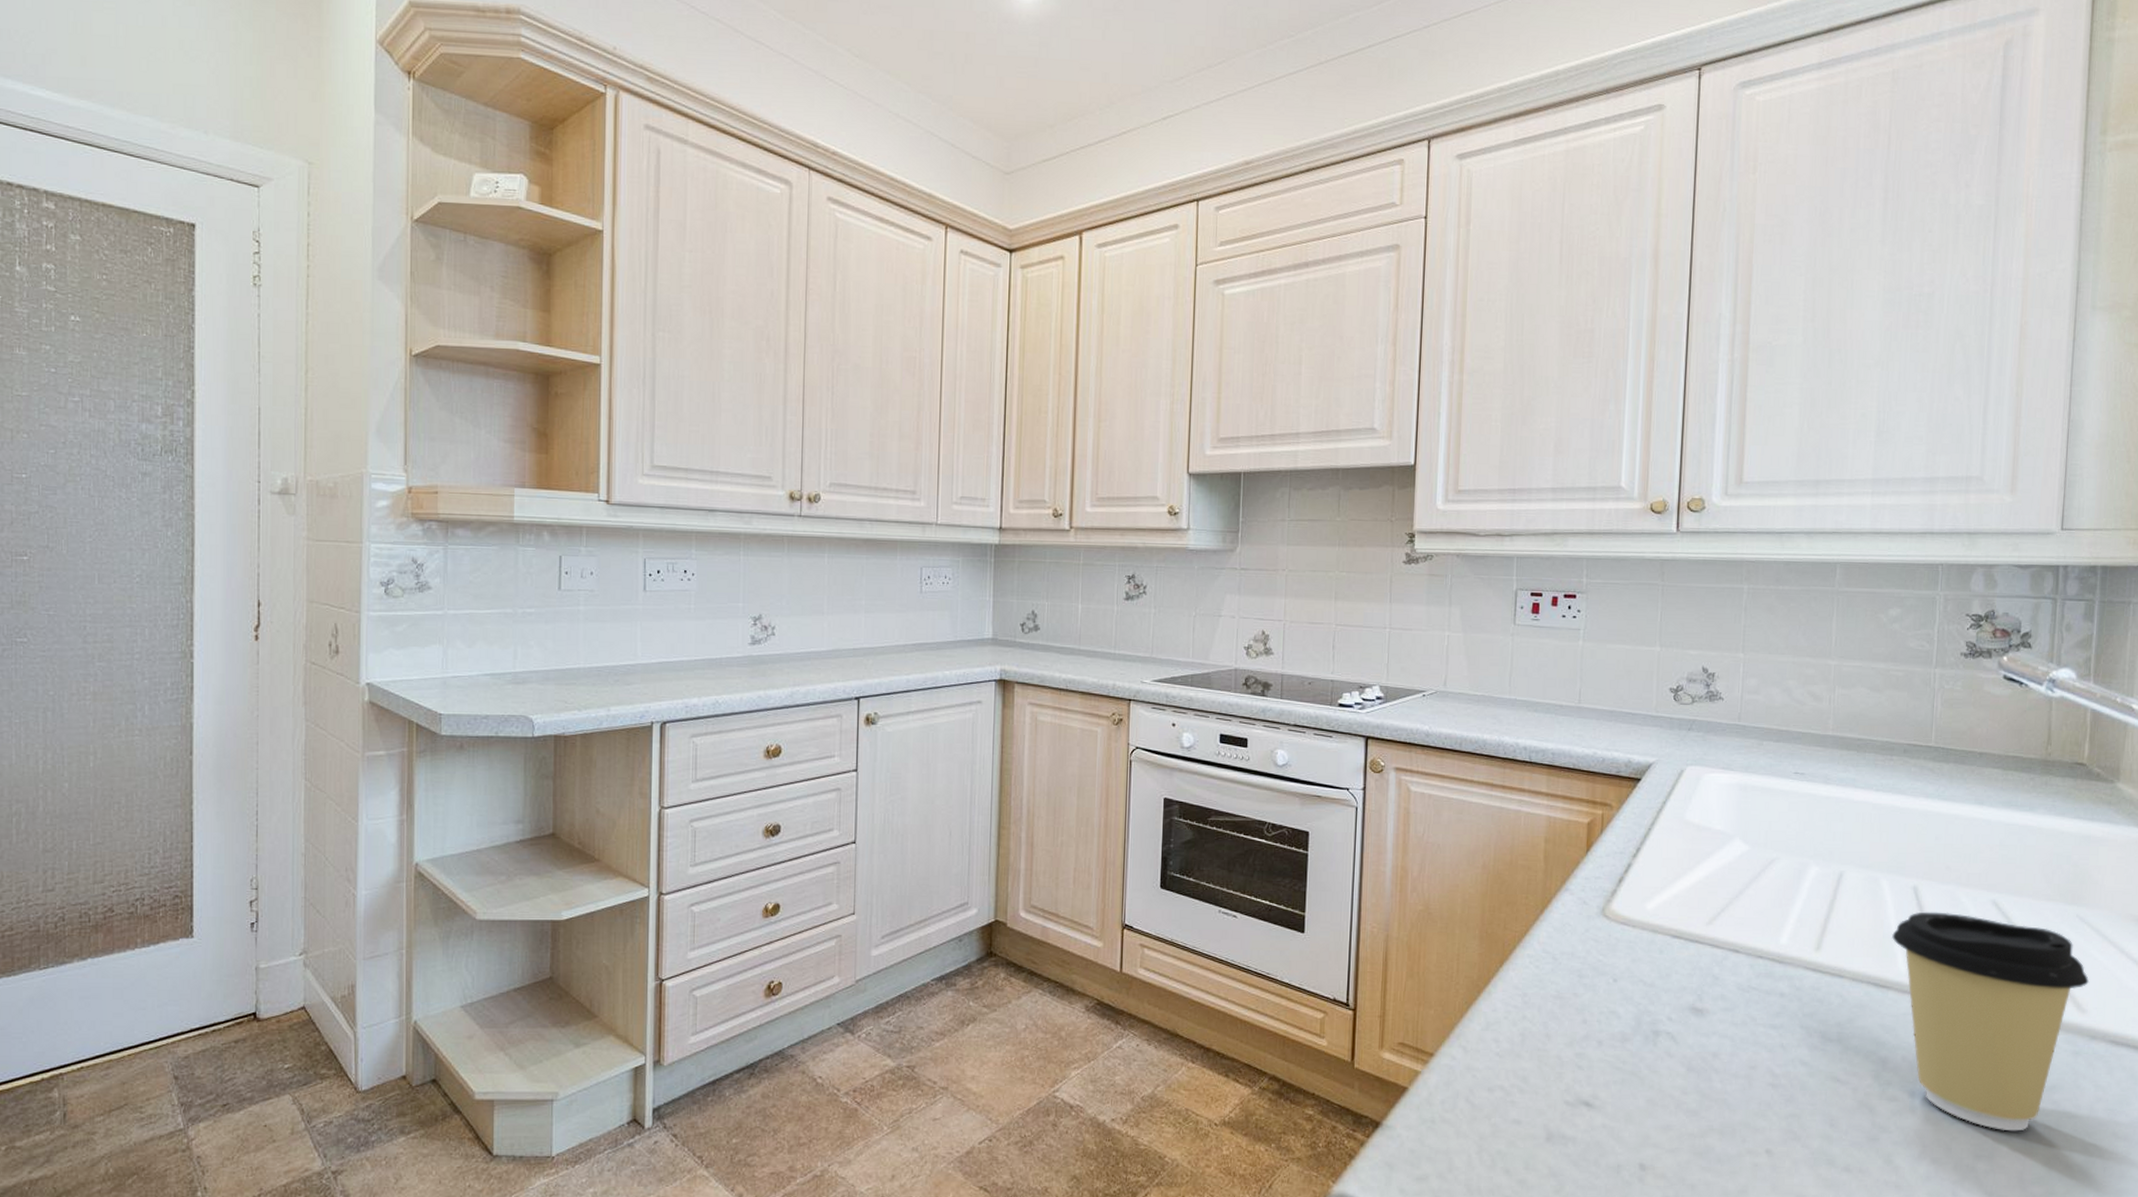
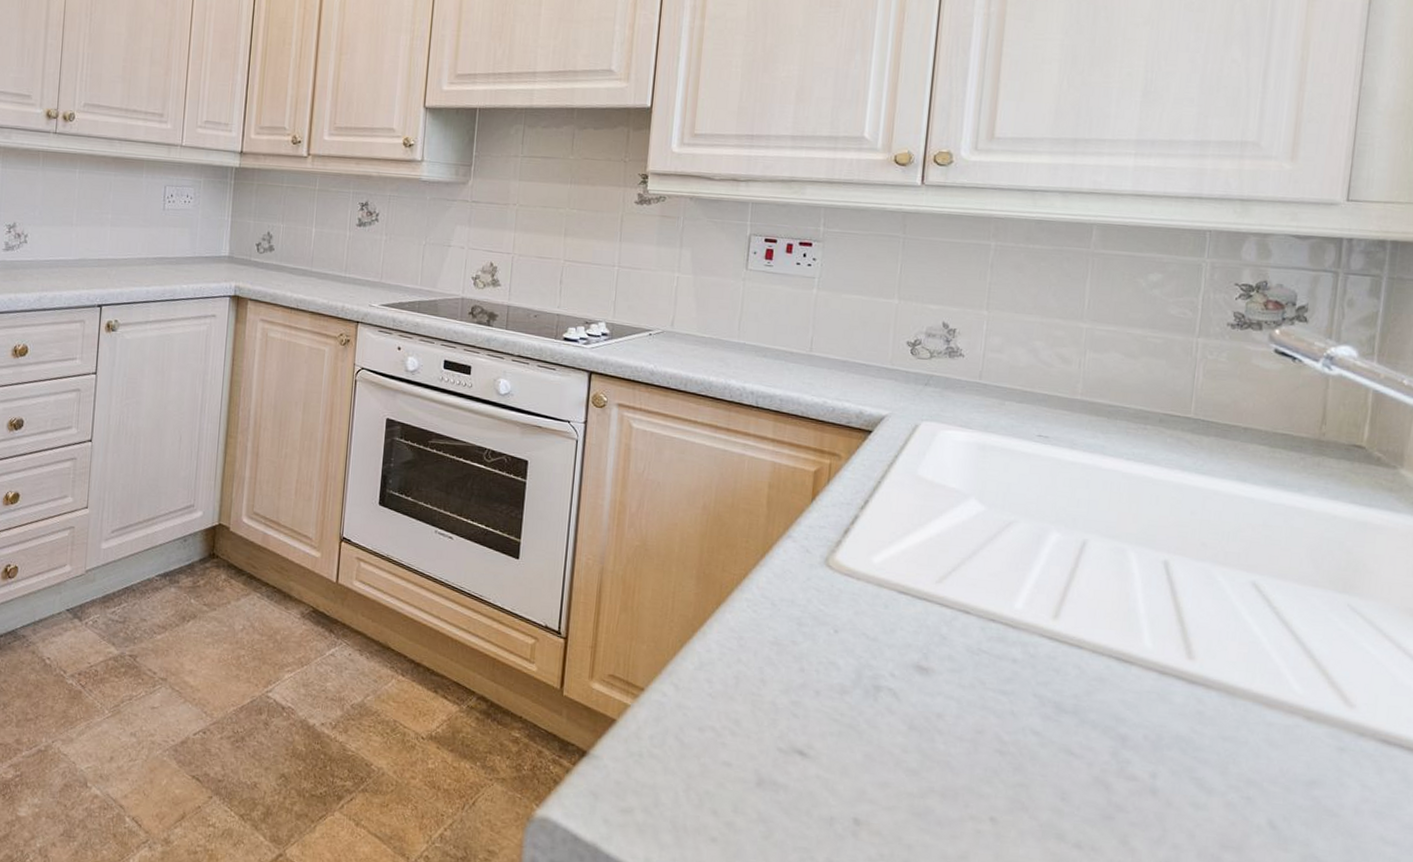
coffee cup: present [1892,911,2090,1131] -> none [1138,588,1360,825]

